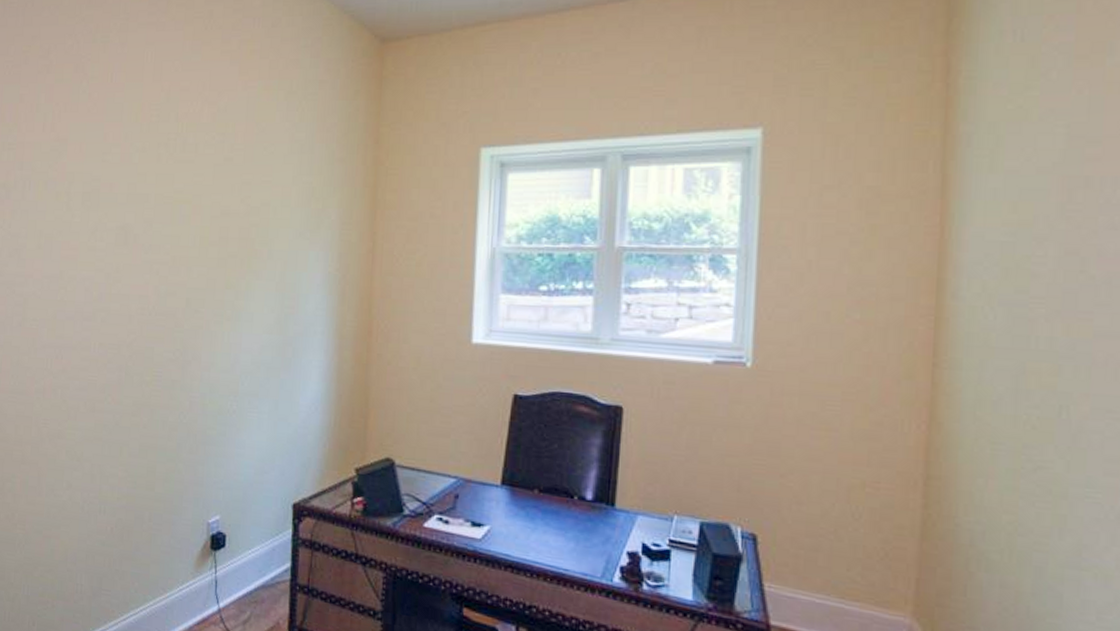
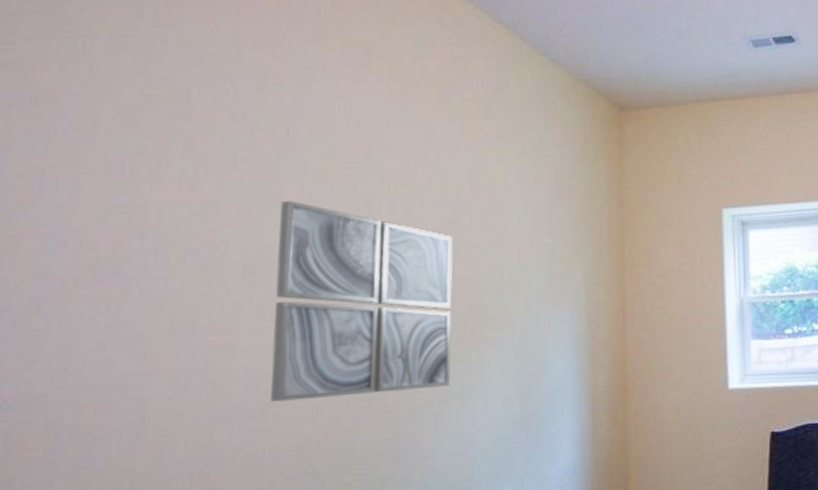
wall art: none [99,139,230,310] -> present [271,200,453,402]

